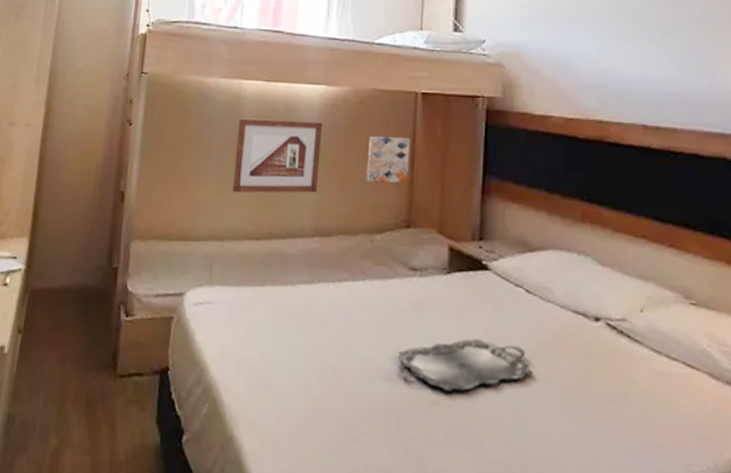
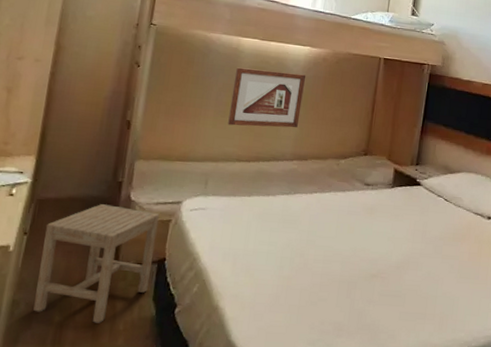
stool: none [29,296,160,450] -> present [33,204,160,323]
wall art: present [366,136,411,183] -> none [337,88,373,123]
serving tray: present [398,339,533,391] -> none [350,232,444,268]

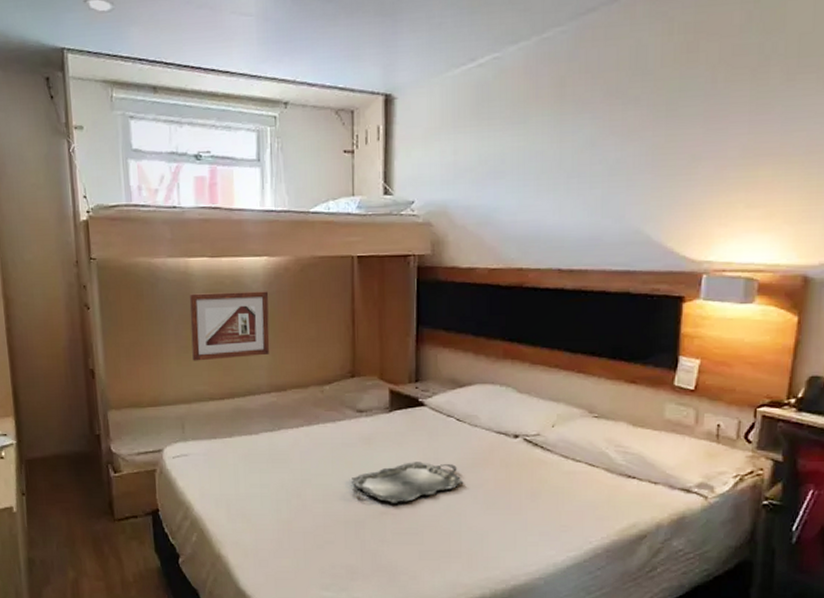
stool: present [33,204,160,323] -> none [40,459,148,576]
serving tray: none [350,232,444,268] -> present [352,462,464,503]

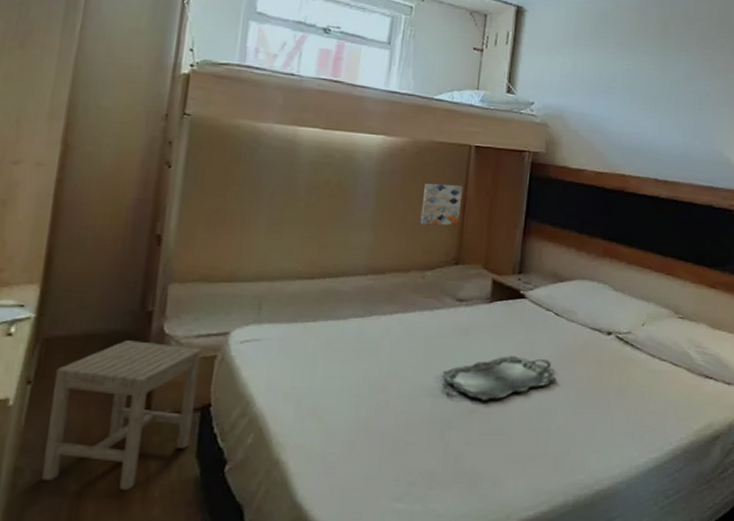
stool: none [40,459,148,576] -> present [42,340,202,490]
picture frame: present [189,291,270,361] -> none [285,163,381,236]
wall art: none [311,299,351,341] -> present [420,184,463,226]

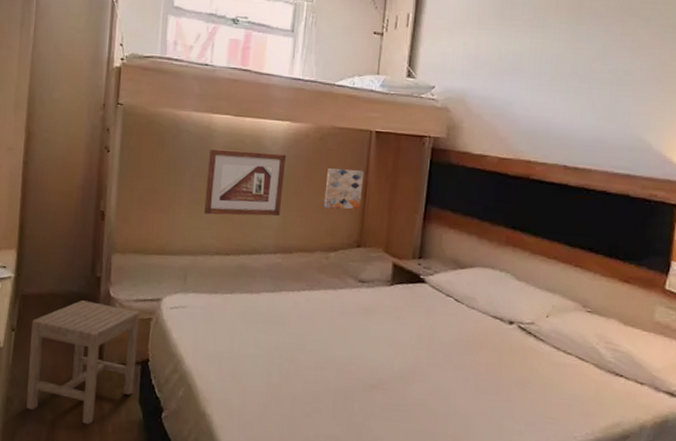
picture frame: none [285,163,381,236] -> present [204,148,287,217]
serving tray: present [442,356,557,400] -> none [345,337,456,378]

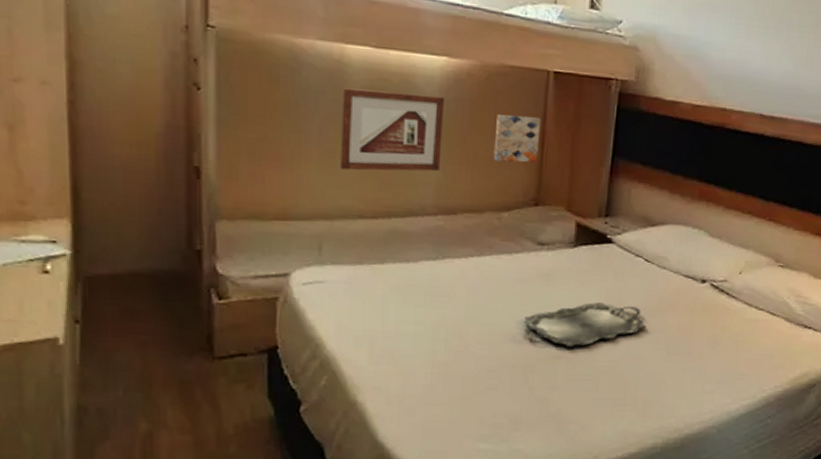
stool: present [26,300,140,424] -> none [105,280,261,428]
serving tray: none [345,337,456,378] -> present [524,302,646,347]

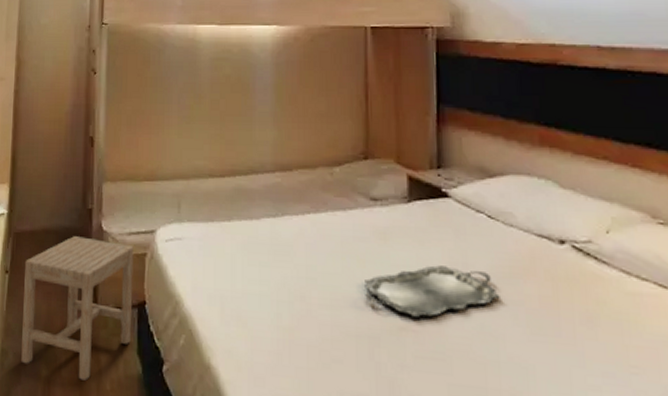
stool: none [105,280,261,428] -> present [21,236,134,381]
picture frame: present [340,88,445,172] -> none [194,61,277,133]
wall art: present [493,114,541,163] -> none [321,72,364,117]

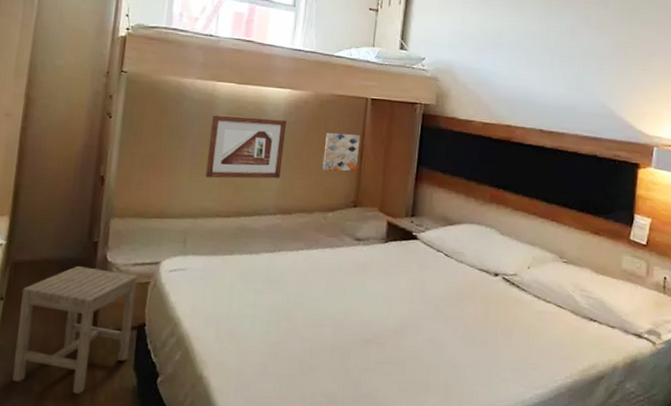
picture frame: none [194,61,277,133] -> present [205,114,287,179]
wall art: none [321,72,364,117] -> present [322,133,361,172]
serving tray: present [365,265,500,317] -> none [342,292,447,332]

